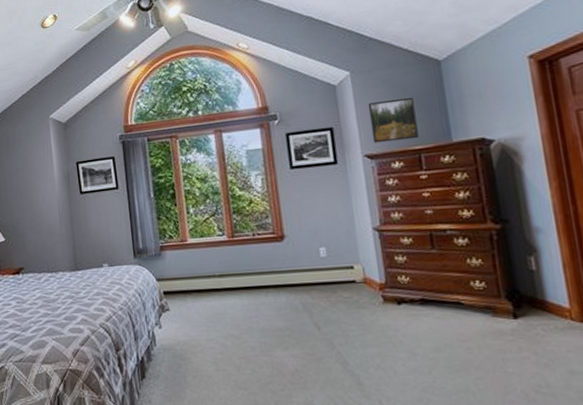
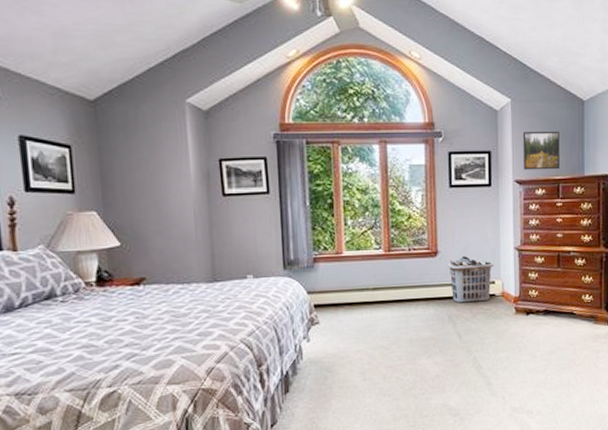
clothes hamper: none [296,239,351,291] -> present [447,256,494,303]

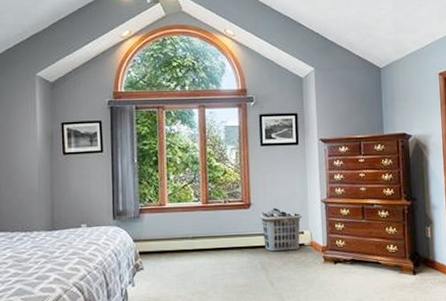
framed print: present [522,131,560,170] -> none [325,94,361,130]

